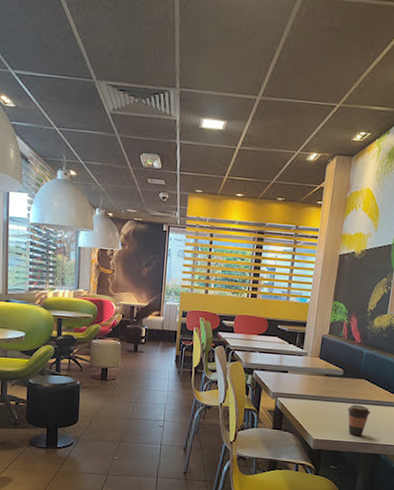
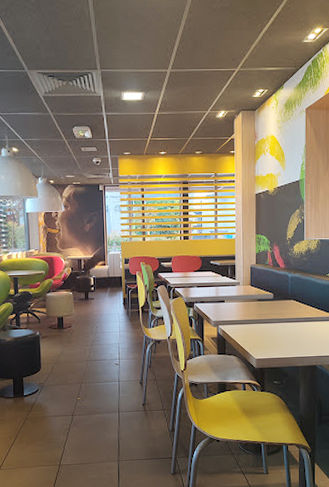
coffee cup: present [347,405,371,436] -> none [282,323,303,352]

